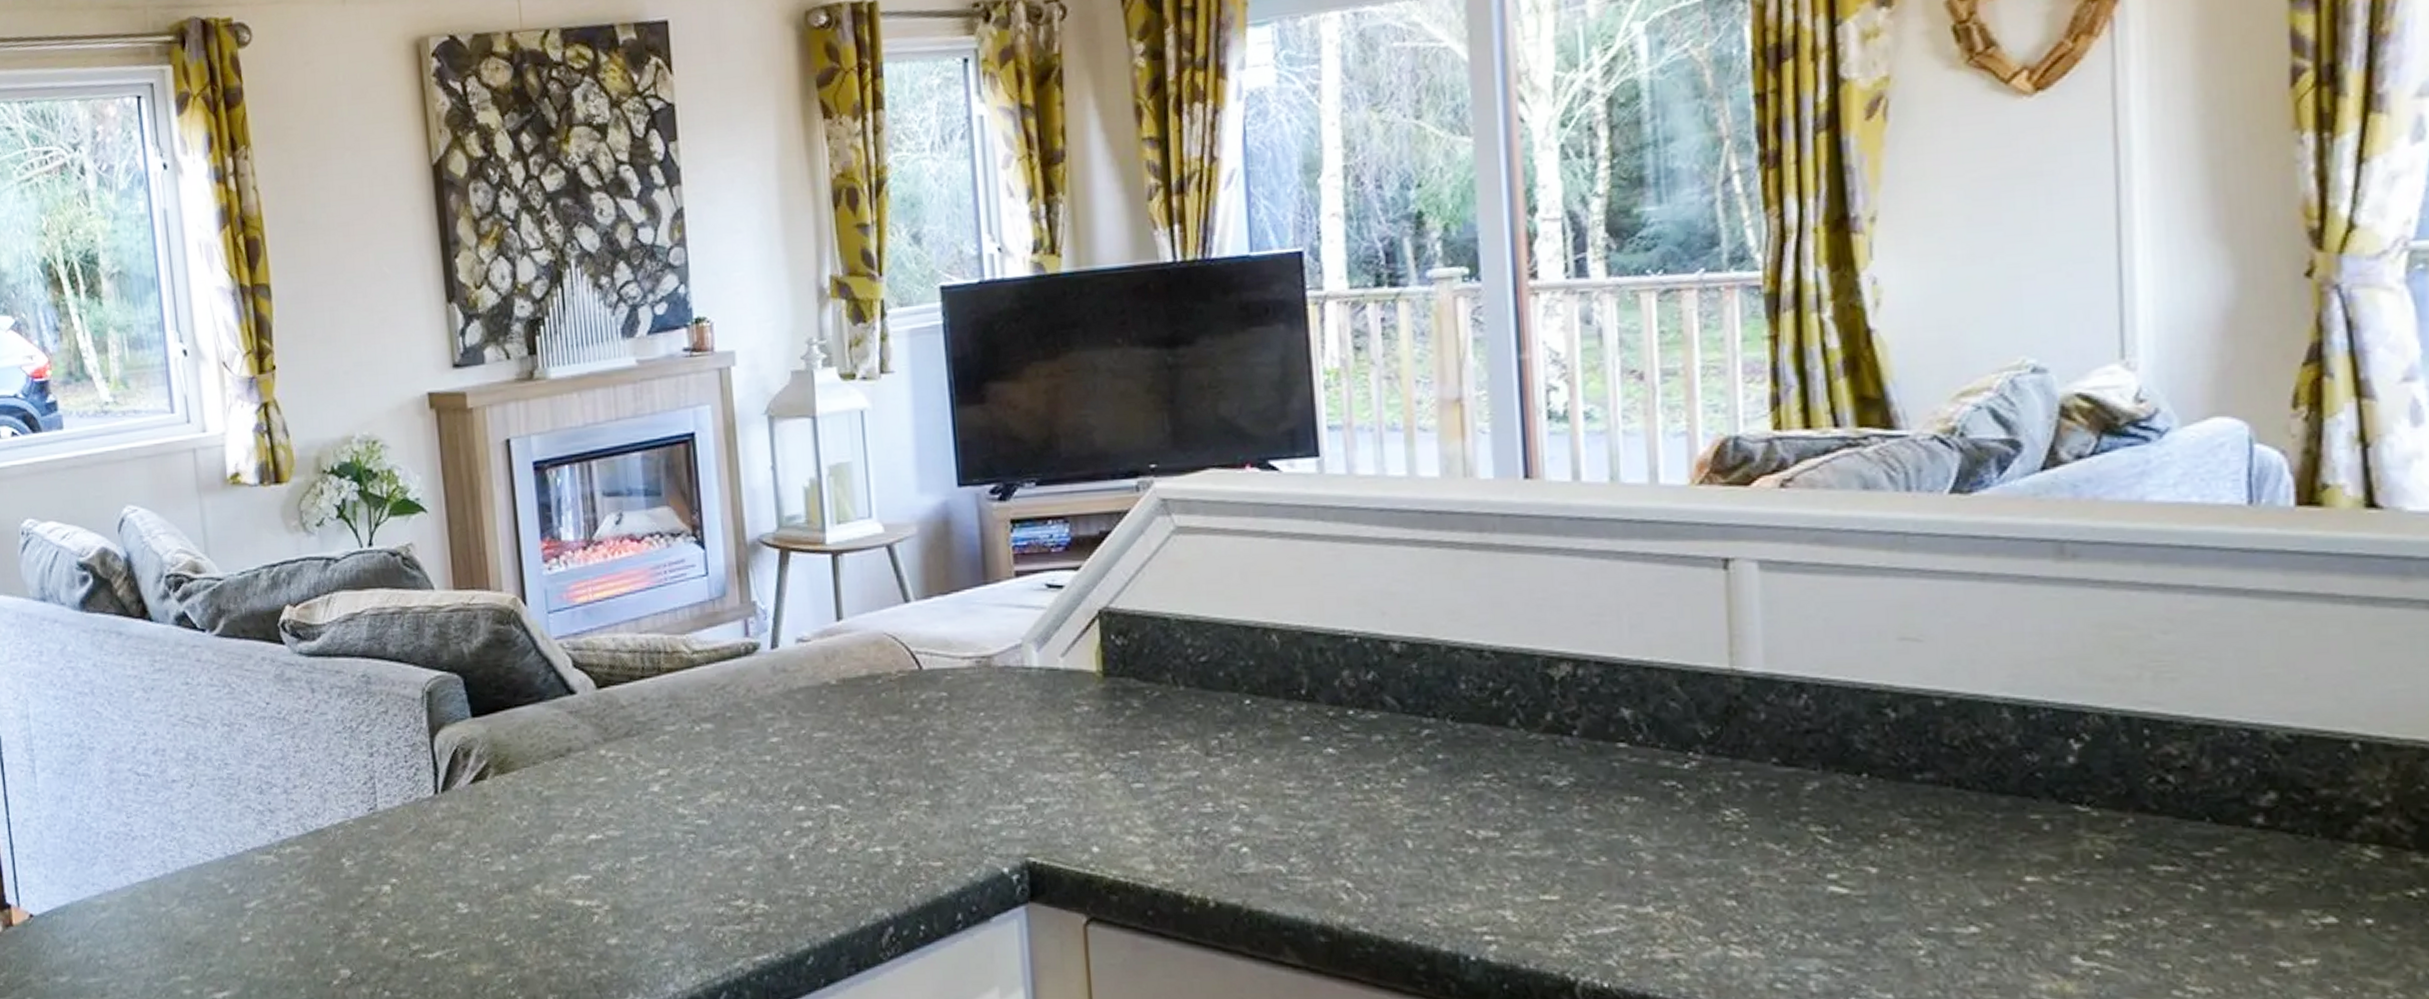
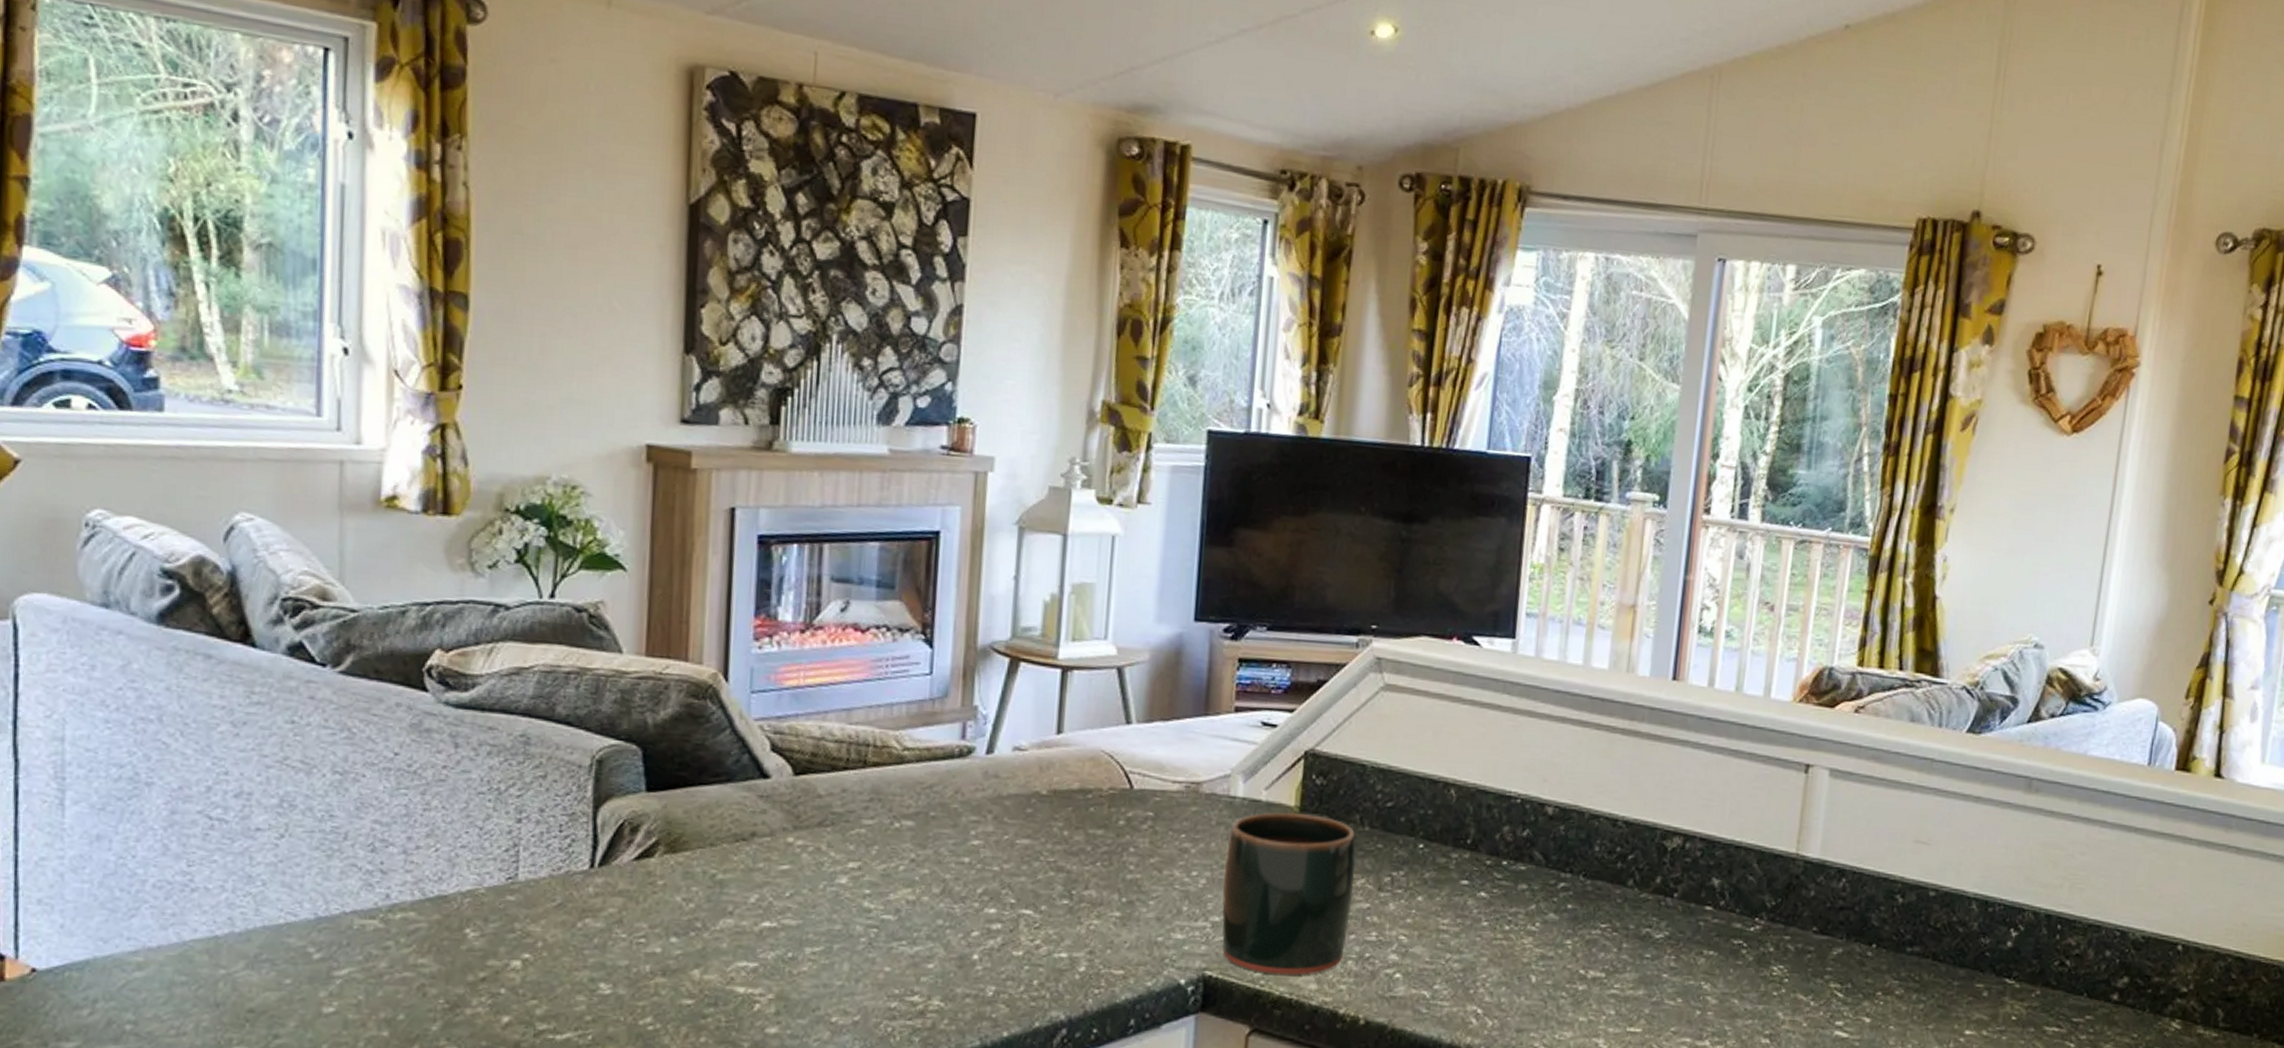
mug: none [1030,678,1179,857] -> present [1221,812,1356,975]

